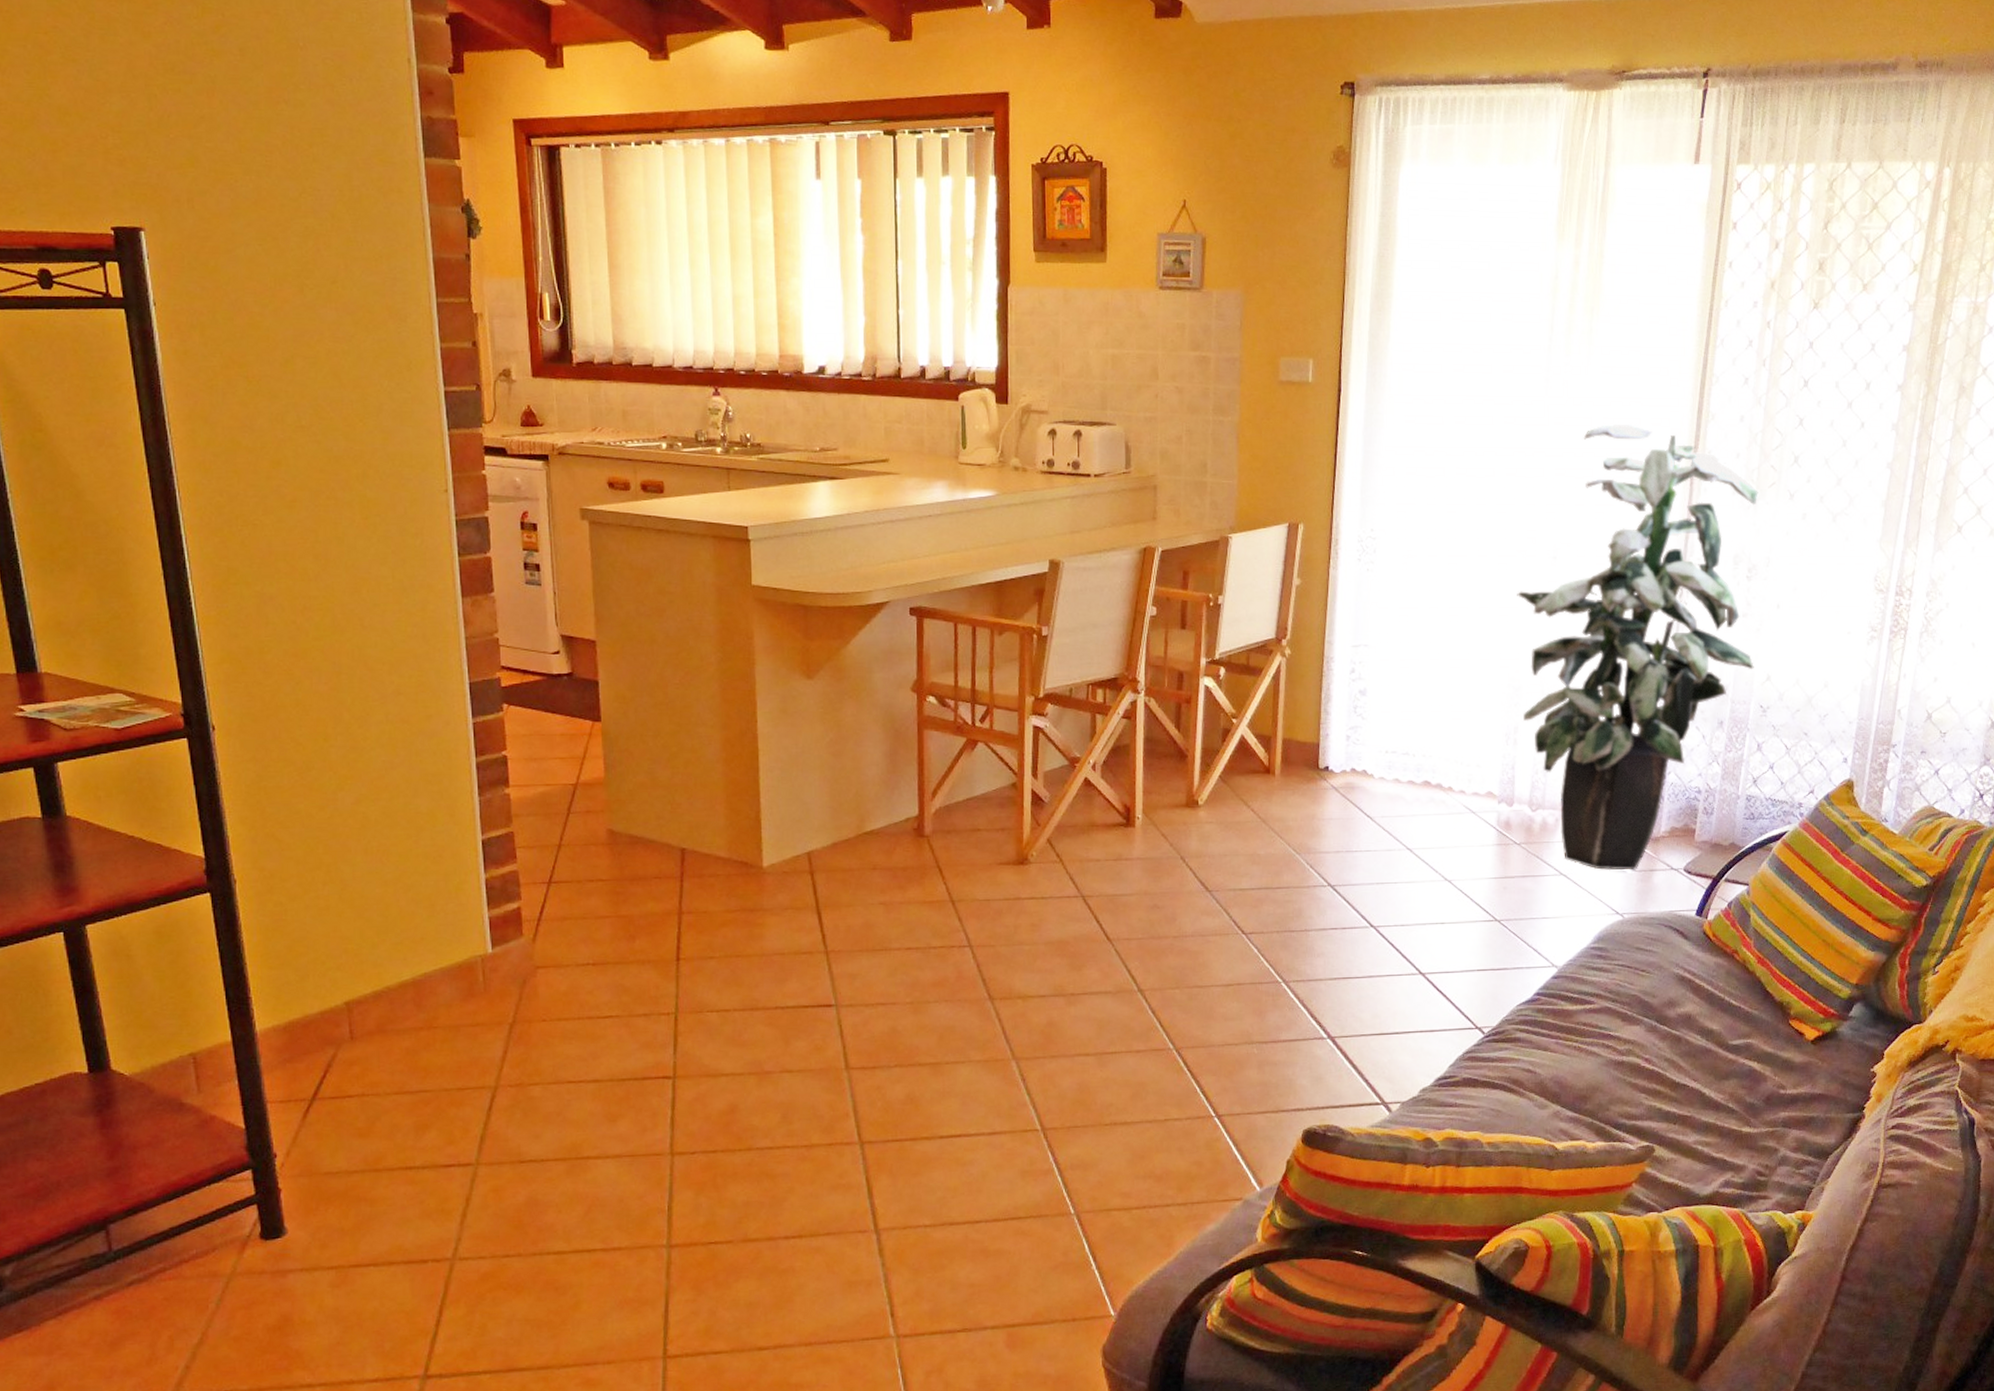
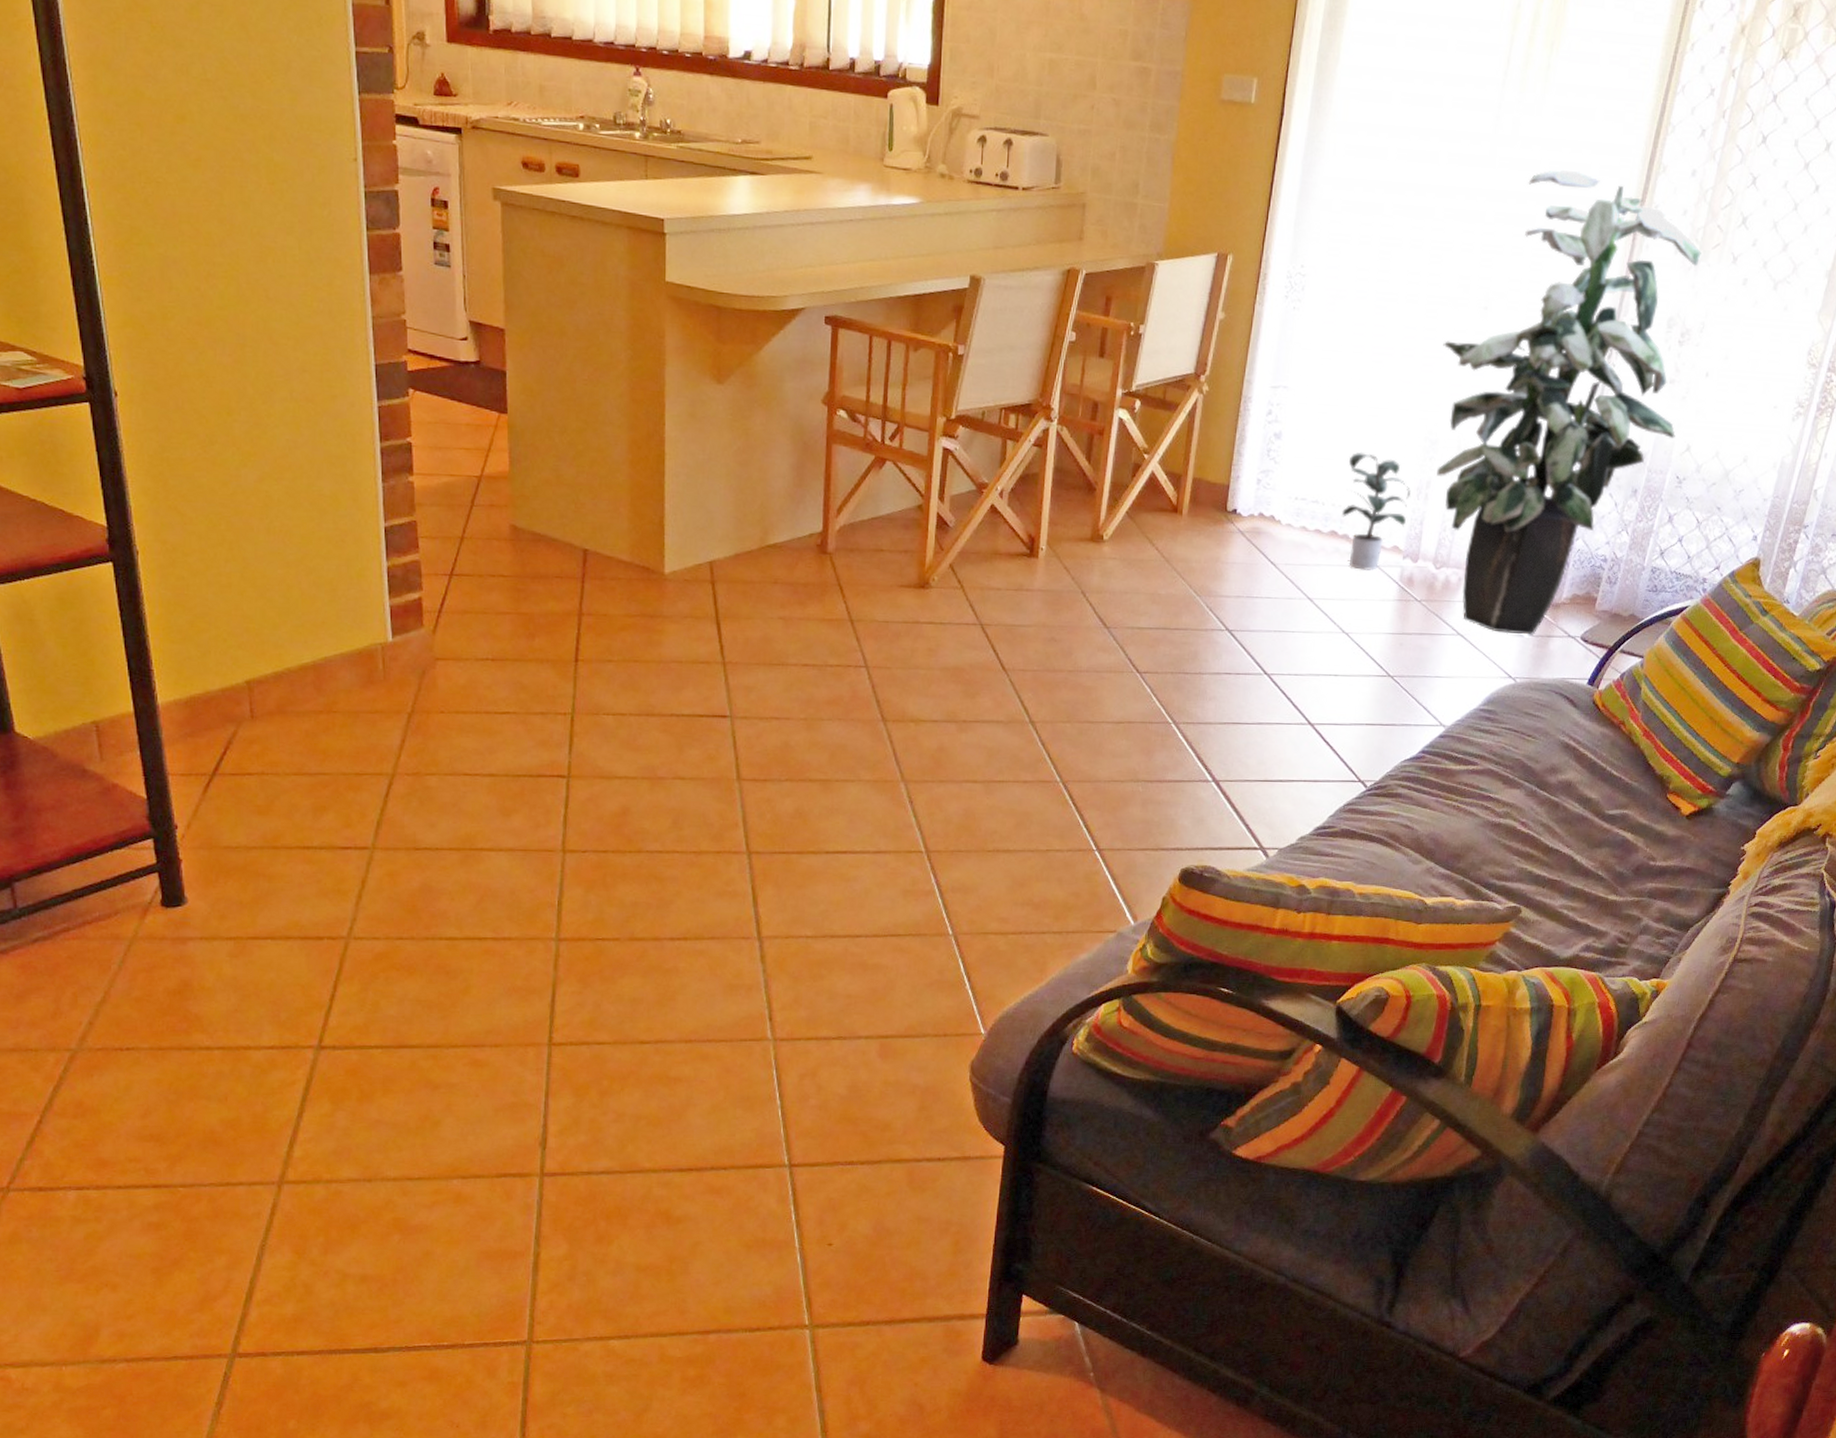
potted plant: none [1433,702,1499,817] -> present [1342,452,1411,571]

